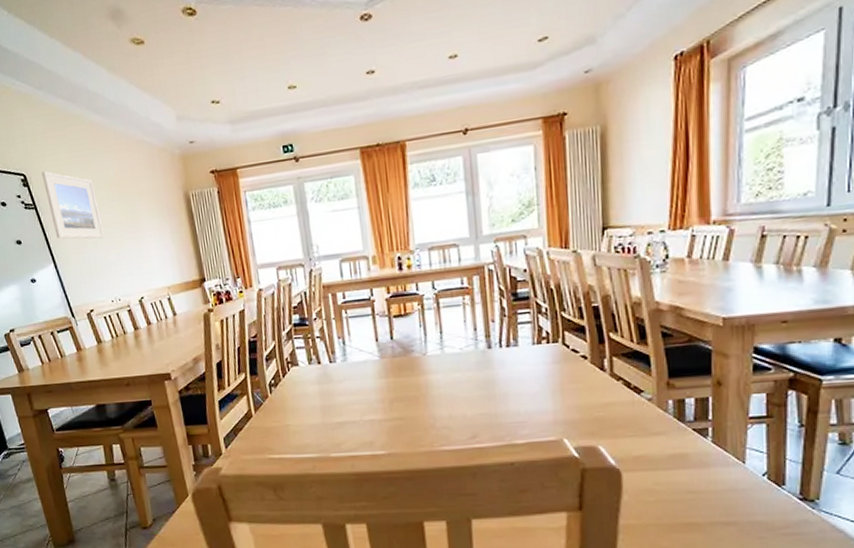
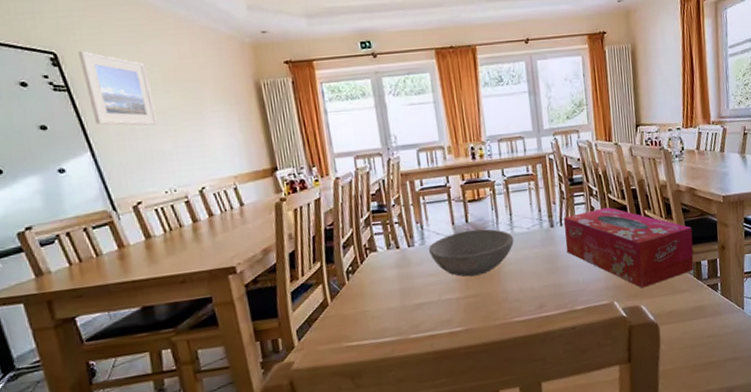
bowl: none [351,347,444,398] -> present [429,229,514,277]
tissue box: none [504,327,675,426] -> present [564,207,694,289]

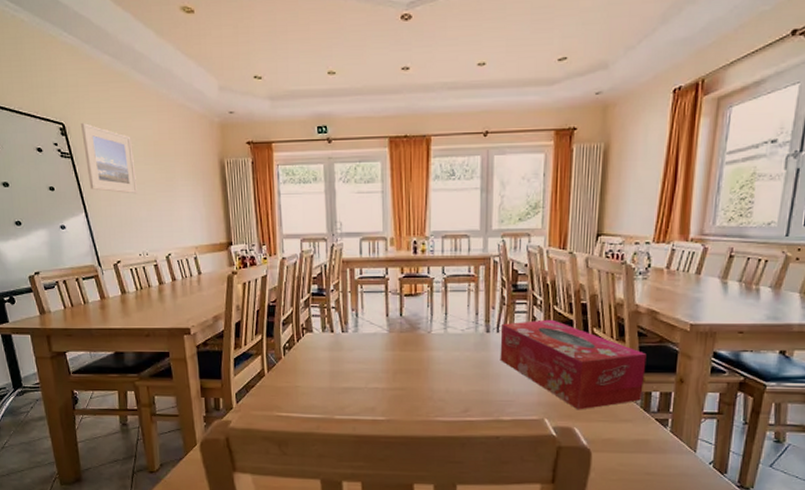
bowl: present [429,229,514,277] -> none [361,325,446,370]

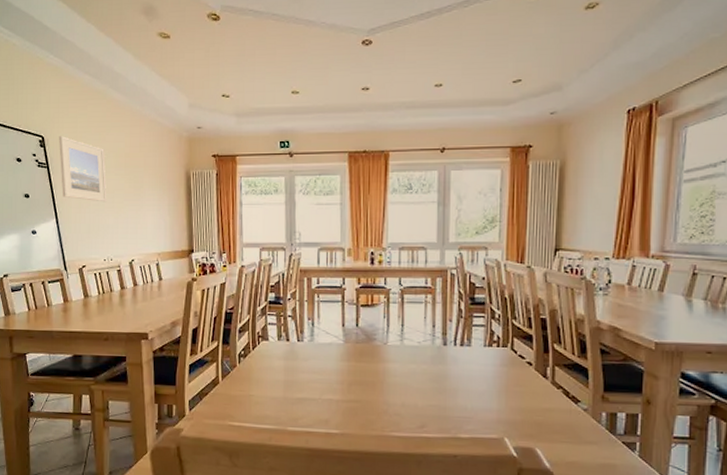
tissue box: present [500,319,647,410] -> none [457,333,610,430]

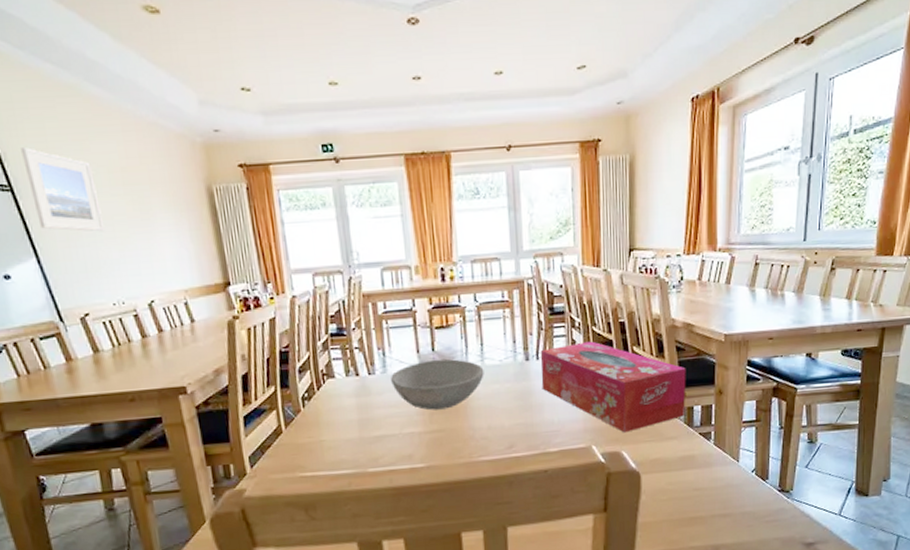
bowl: none [317,335,403,382] -> present [391,359,484,411]
tissue box: none [457,333,610,430] -> present [540,341,686,433]

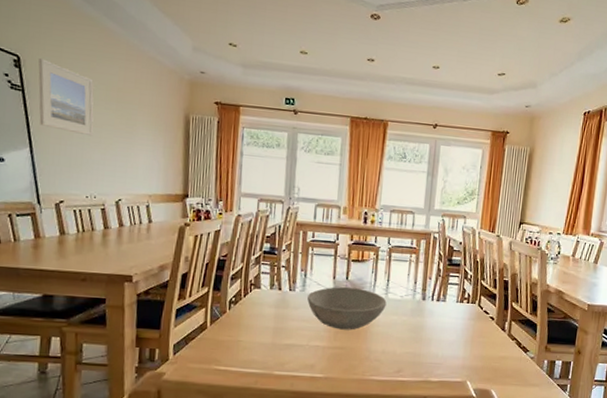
tissue box: present [540,341,686,433] -> none [432,292,553,374]

